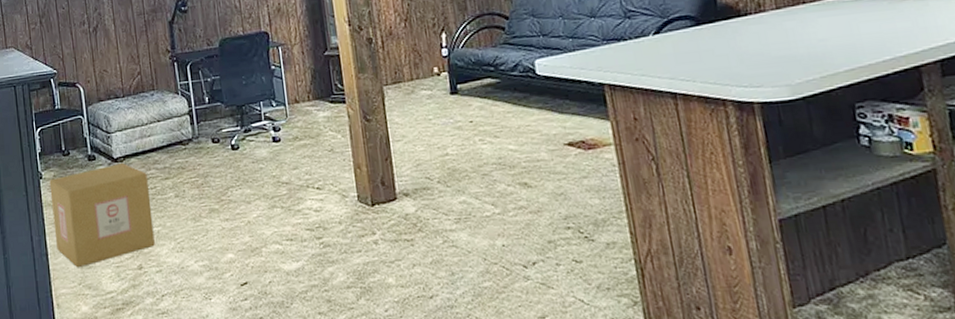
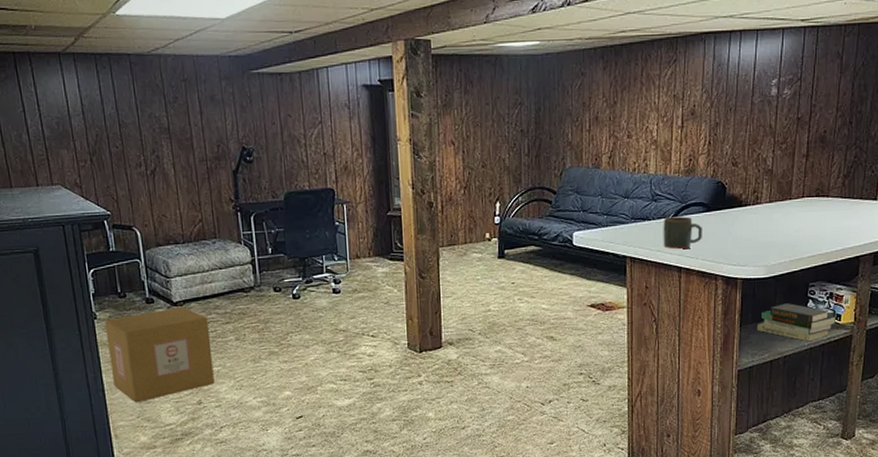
mug: none [642,32,697,73] -> present [663,216,702,250]
books: none [792,130,906,180] -> present [756,303,835,342]

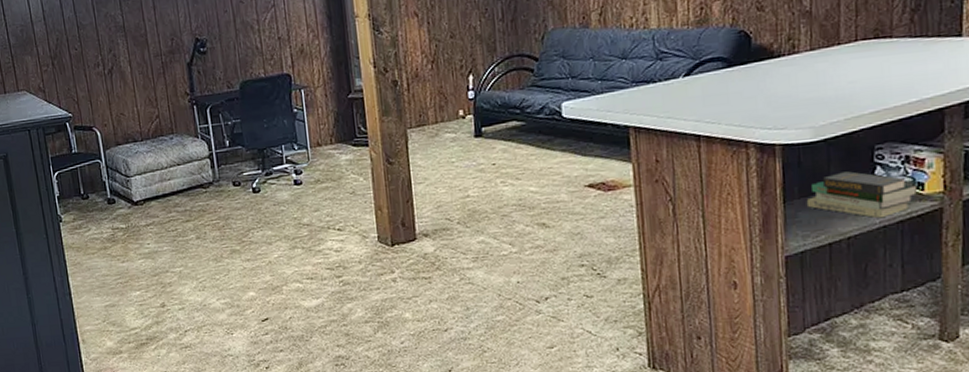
cardboard box: present [104,307,215,403] -> none [69,206,177,307]
mug: present [663,216,702,250] -> none [672,74,725,115]

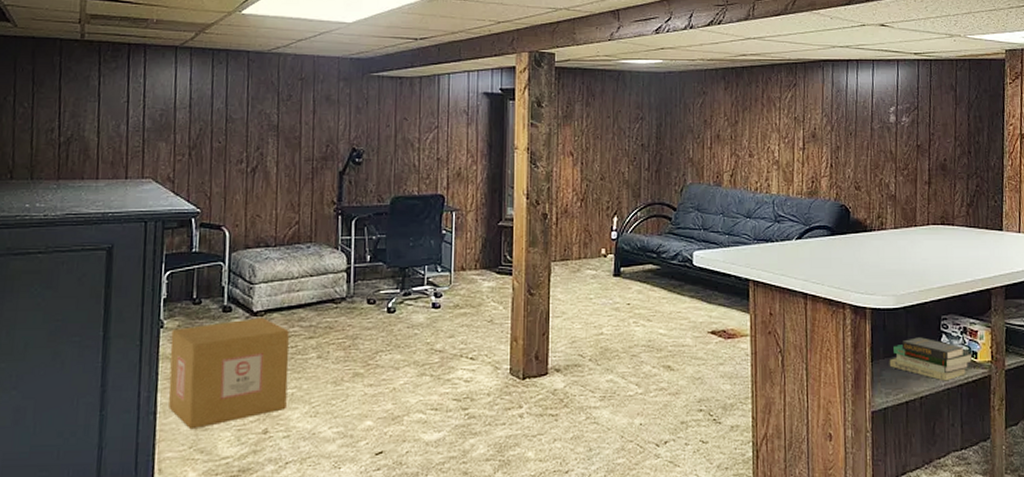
cardboard box: none [69,206,177,307] -> present [168,318,289,430]

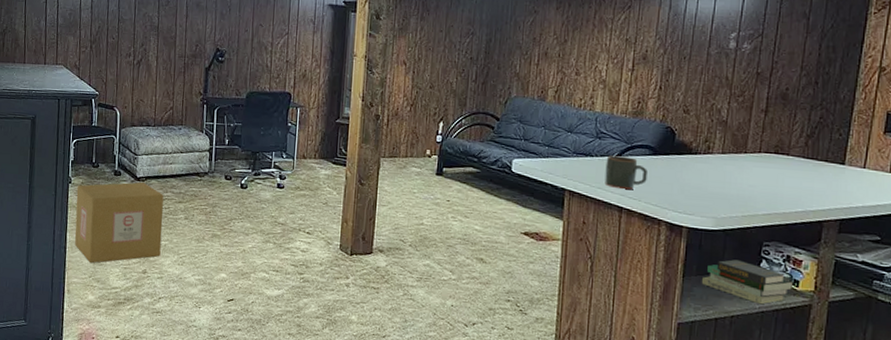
mug: none [786,239,828,275] -> present [604,155,647,190]

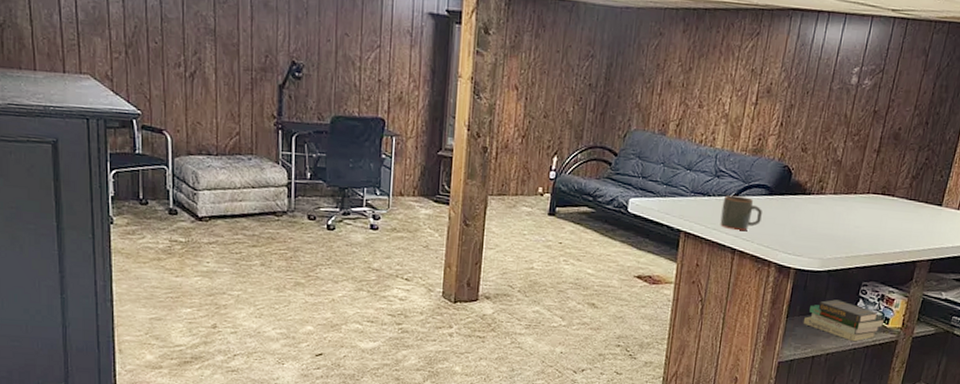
cardboard box: present [75,182,164,264] -> none [121,222,234,319]

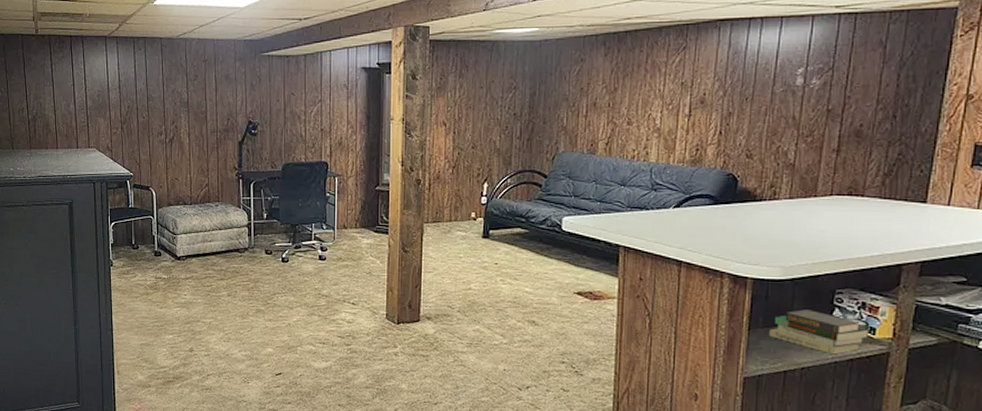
mug: present [720,195,762,231] -> none [662,208,708,243]

